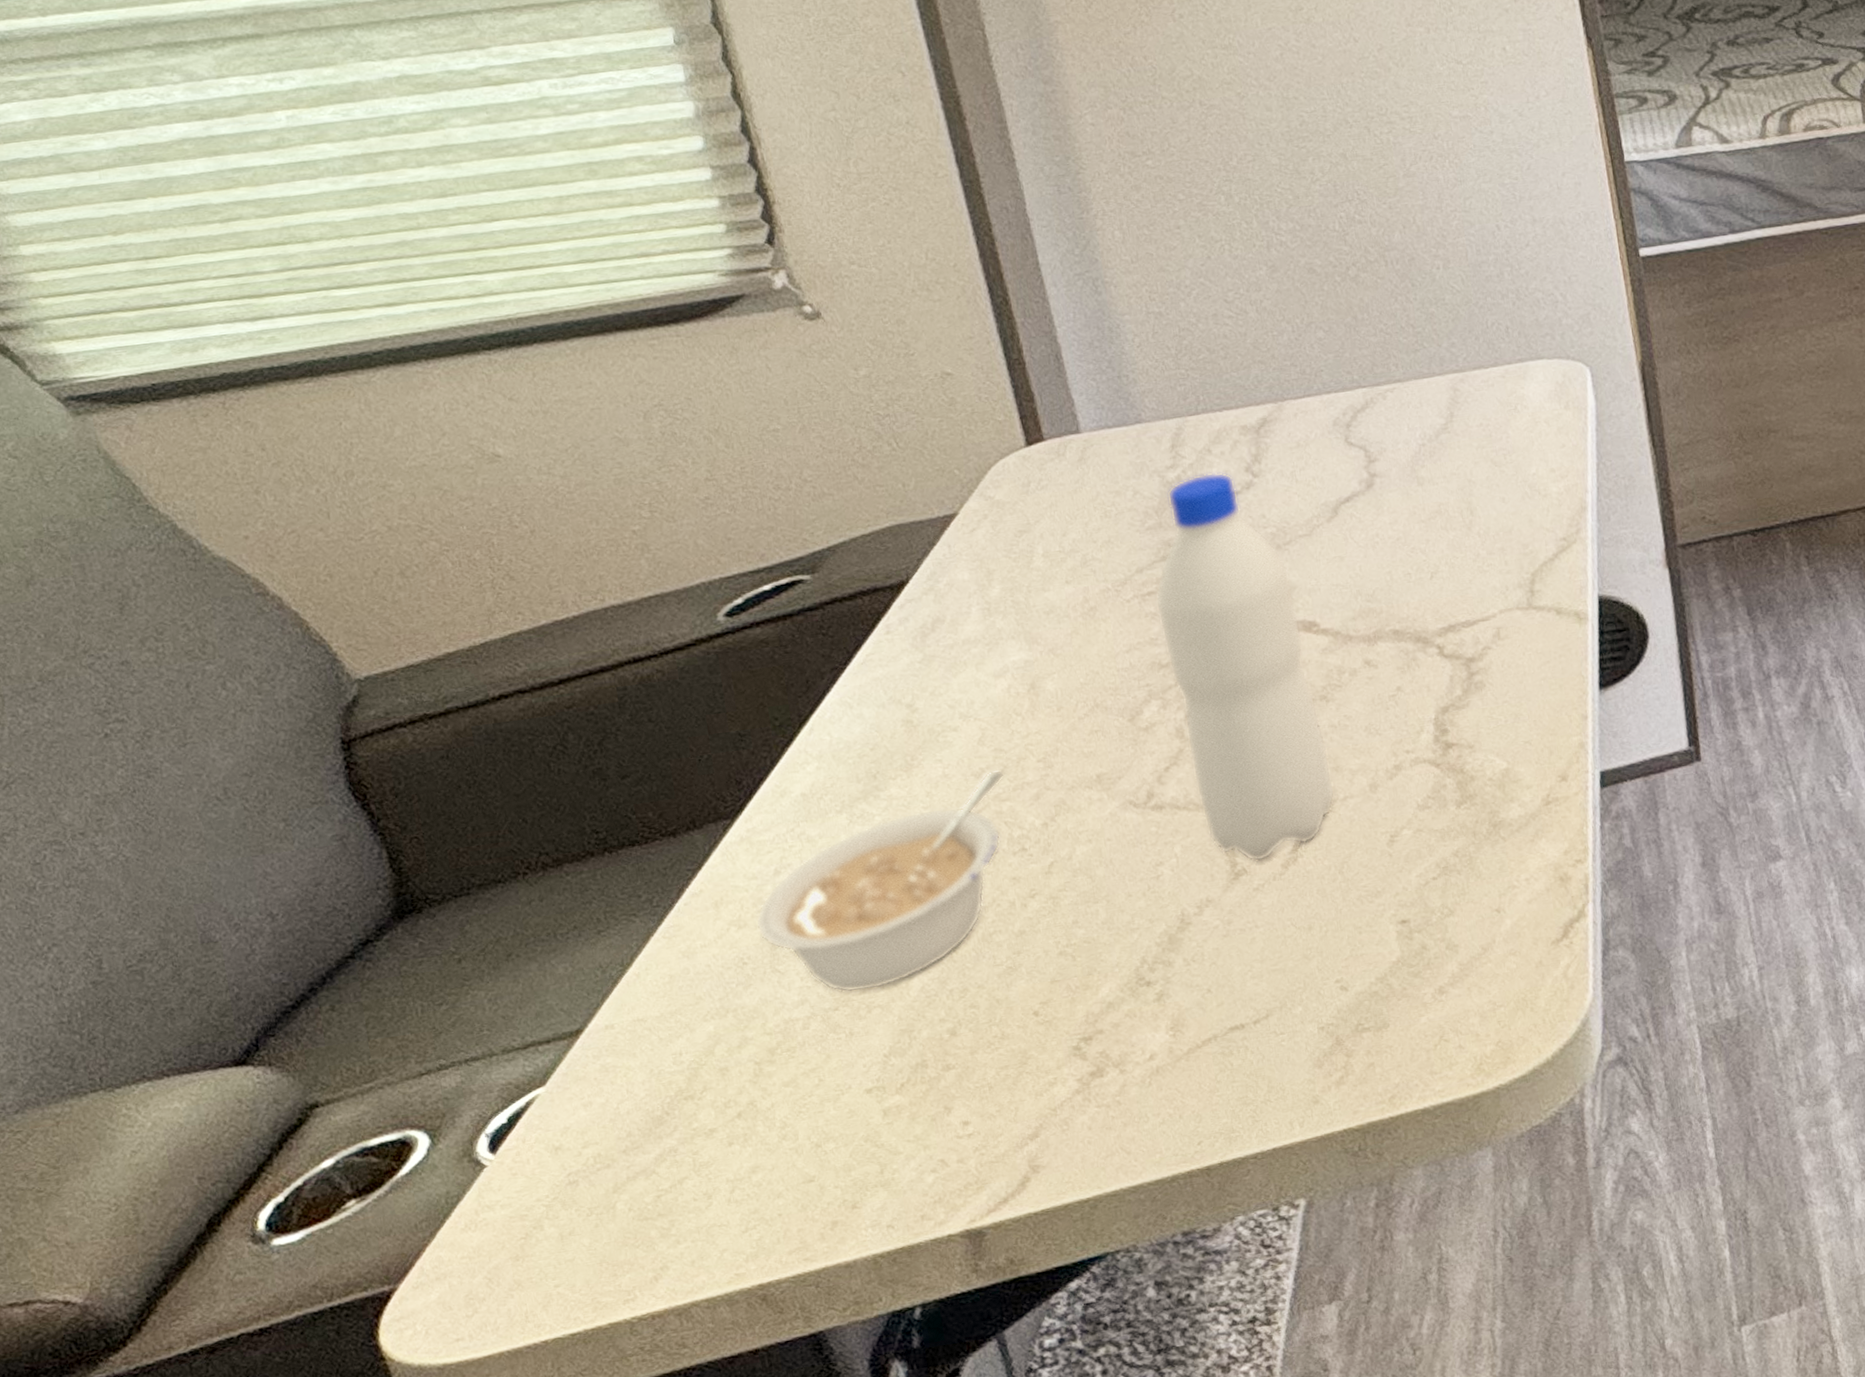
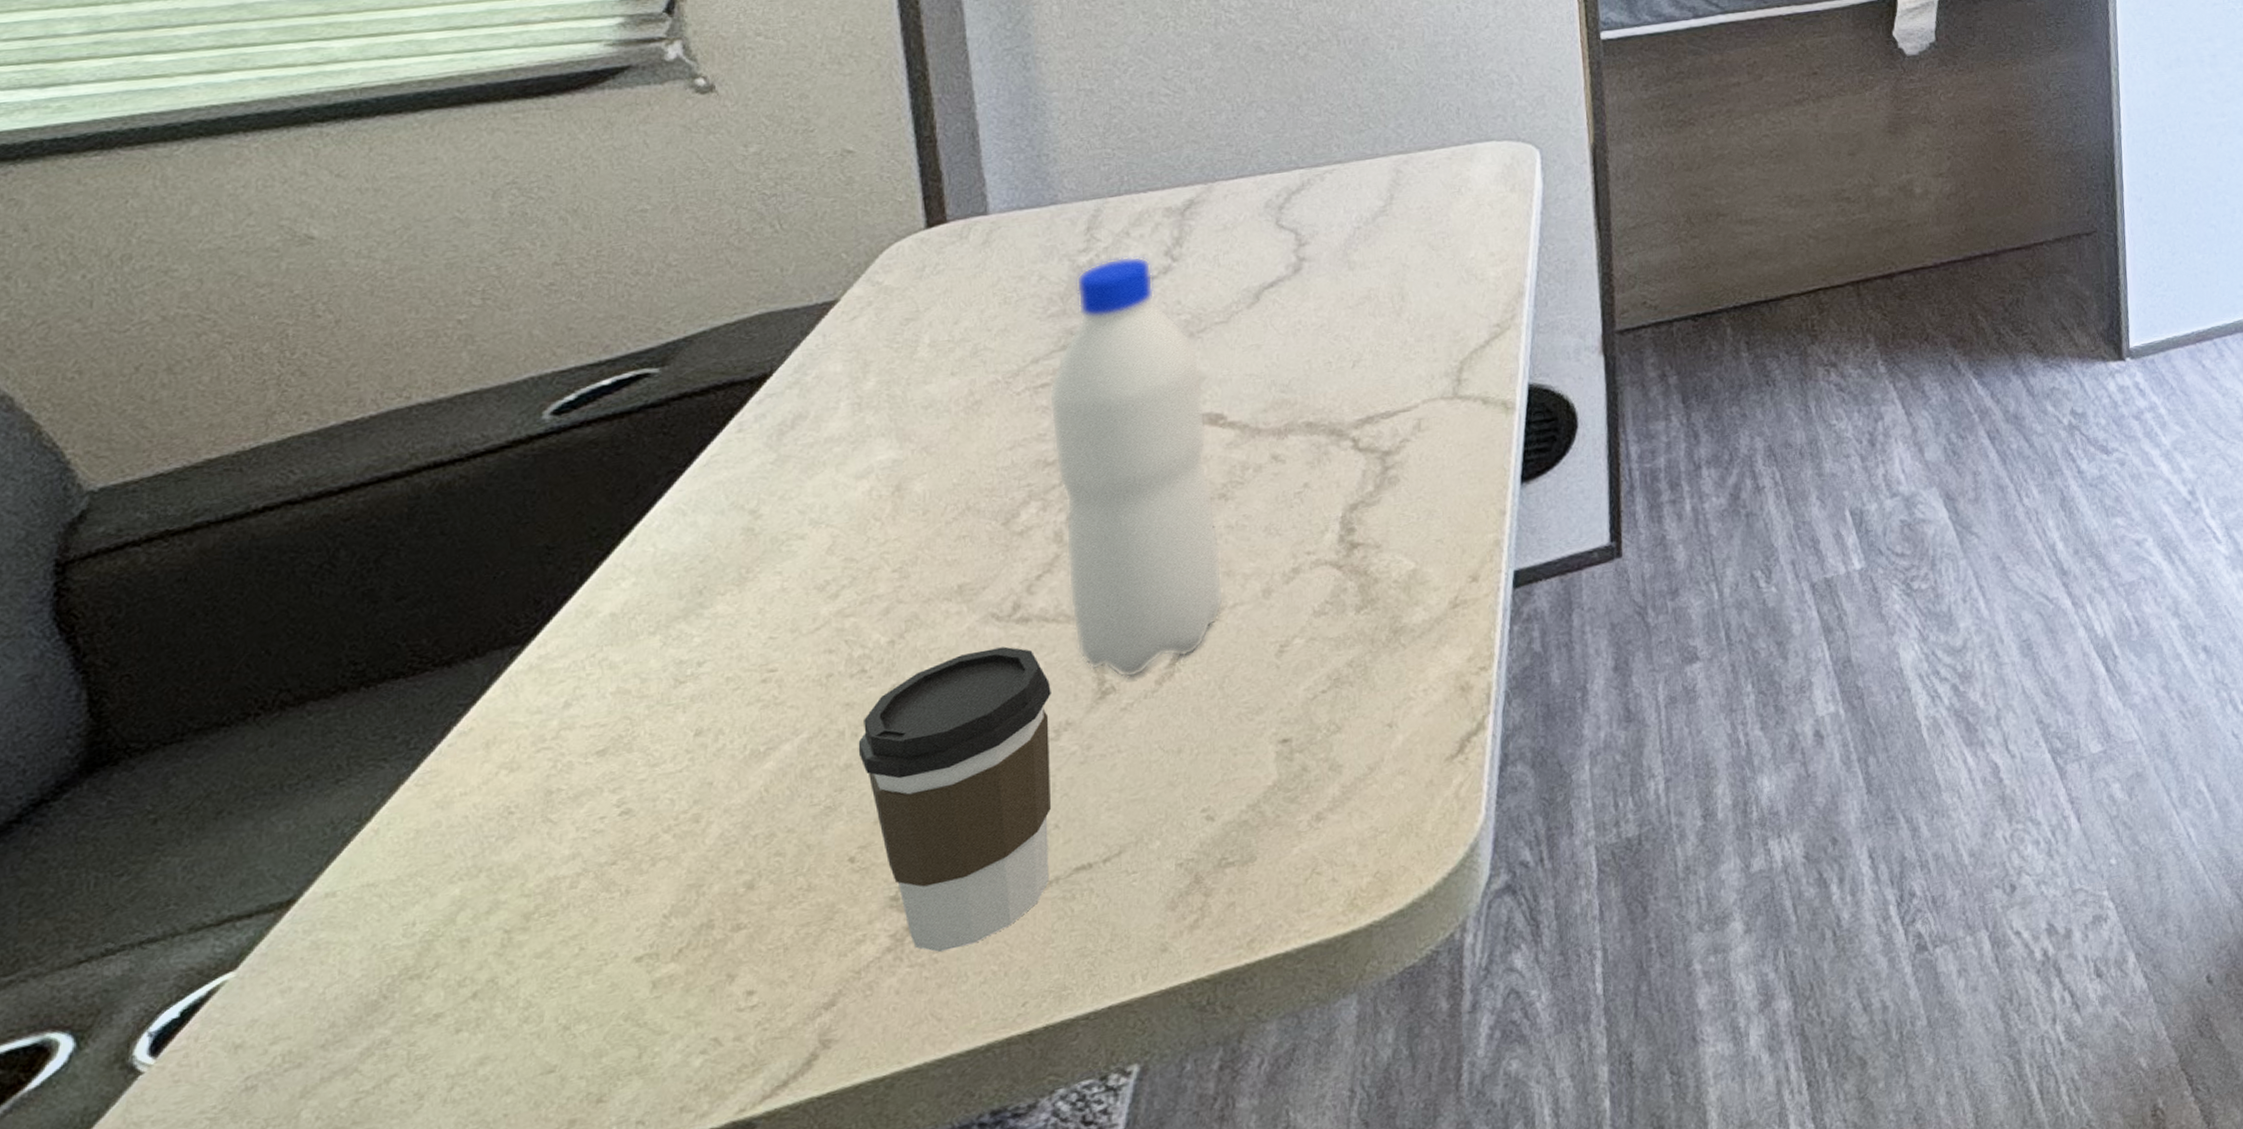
legume: present [755,769,1005,993] -> none [531,581,852,844]
coffee cup: none [1027,831,1208,1095] -> present [858,647,1051,952]

